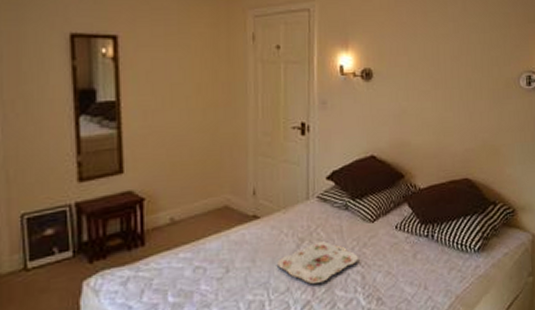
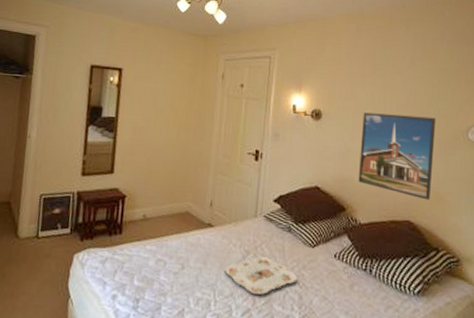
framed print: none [415,67,489,155] -> present [358,112,436,200]

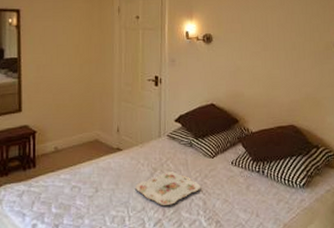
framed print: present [358,112,436,200] -> none [247,32,311,106]

